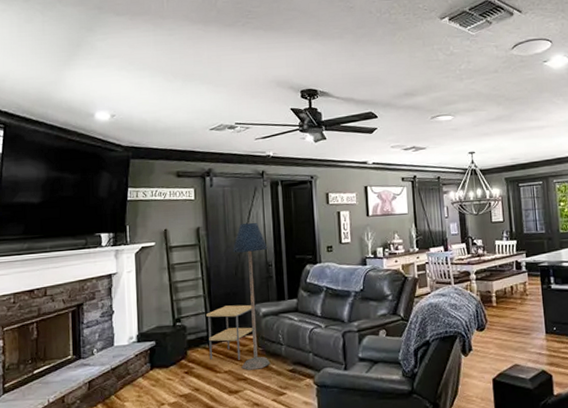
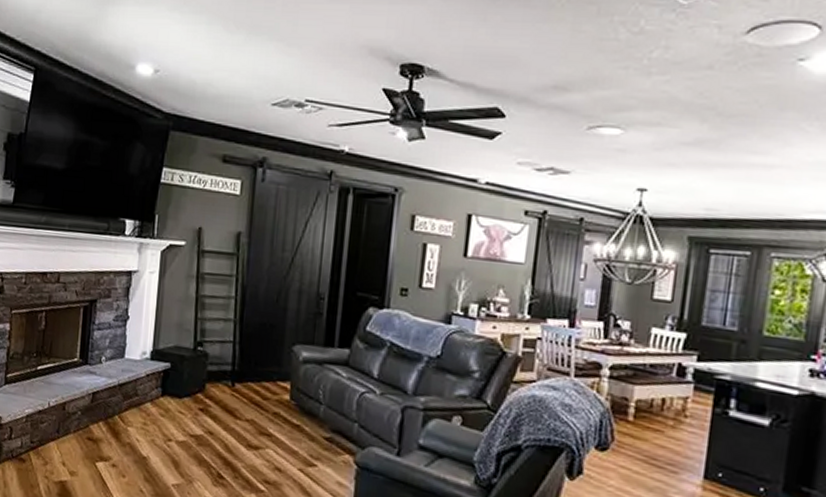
side table: present [206,304,254,360] -> none [231,338,292,410]
floor lamp: present [232,222,271,370] -> none [267,237,323,428]

